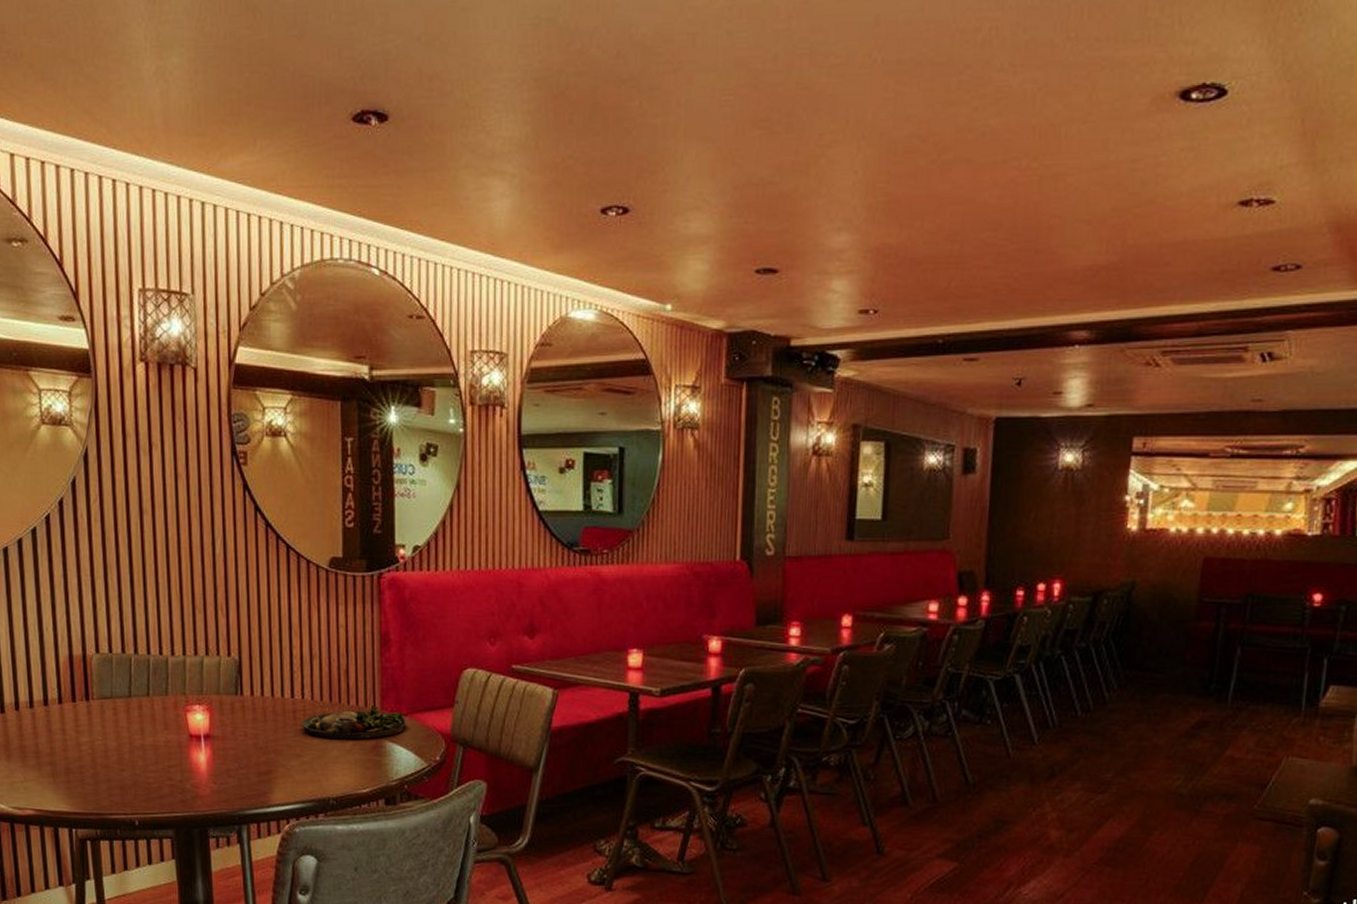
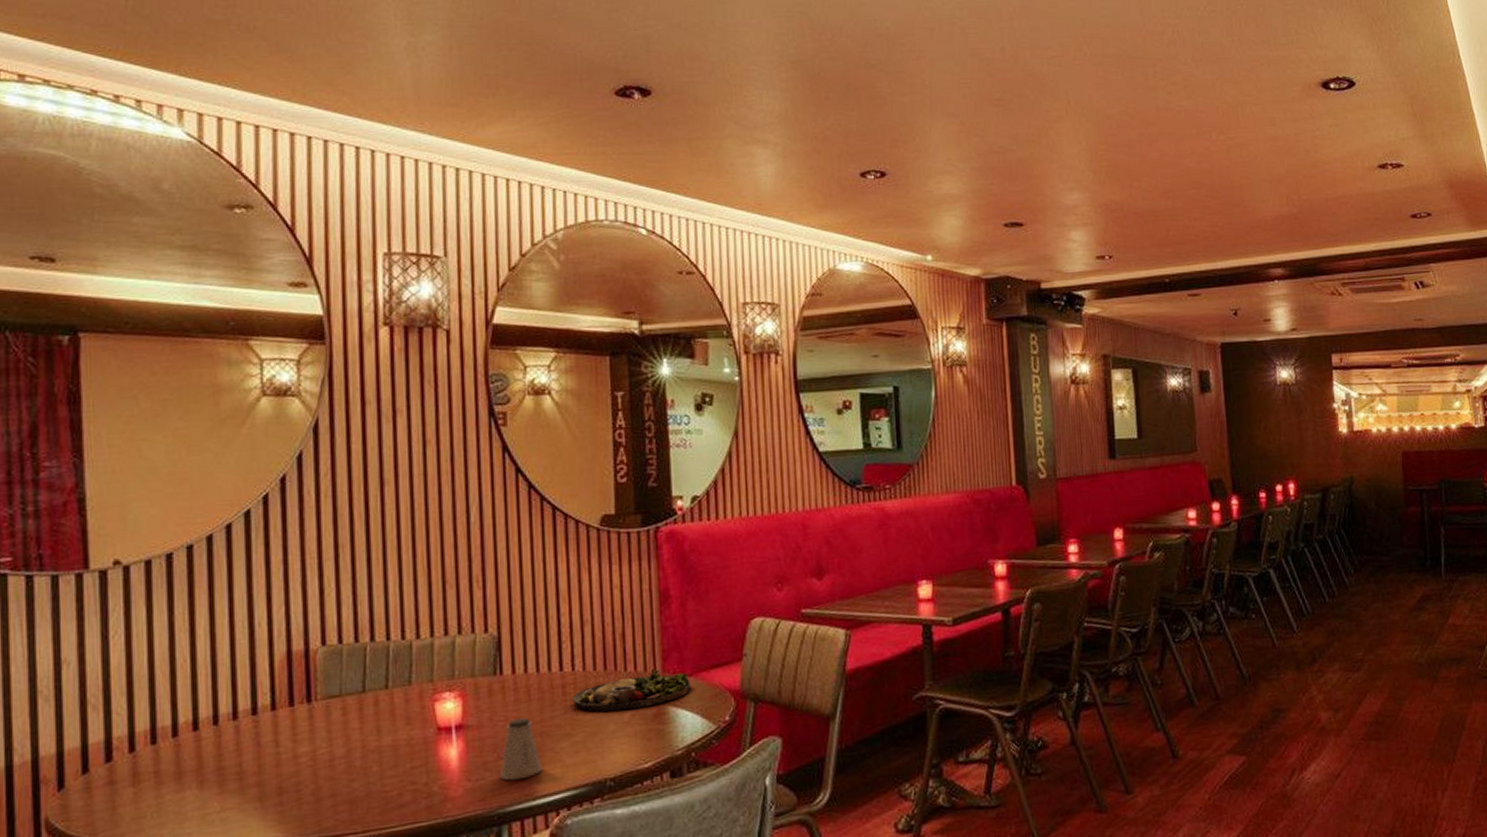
saltshaker: none [240,735,275,788] -> present [499,717,542,781]

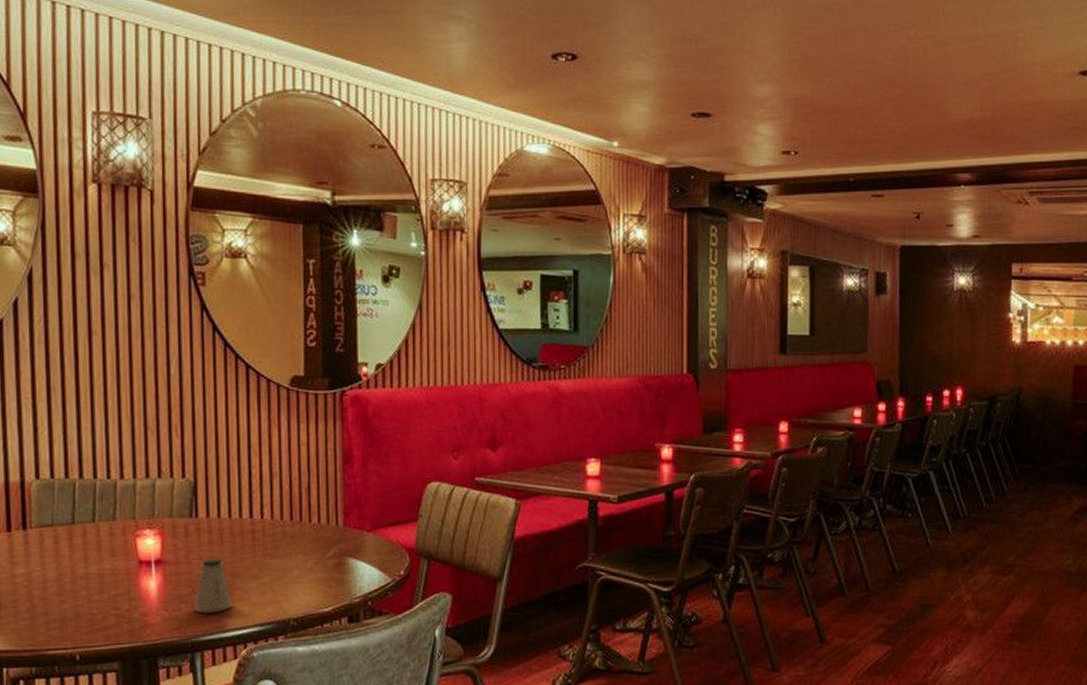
dinner plate: present [572,668,691,712] -> none [261,521,369,559]

